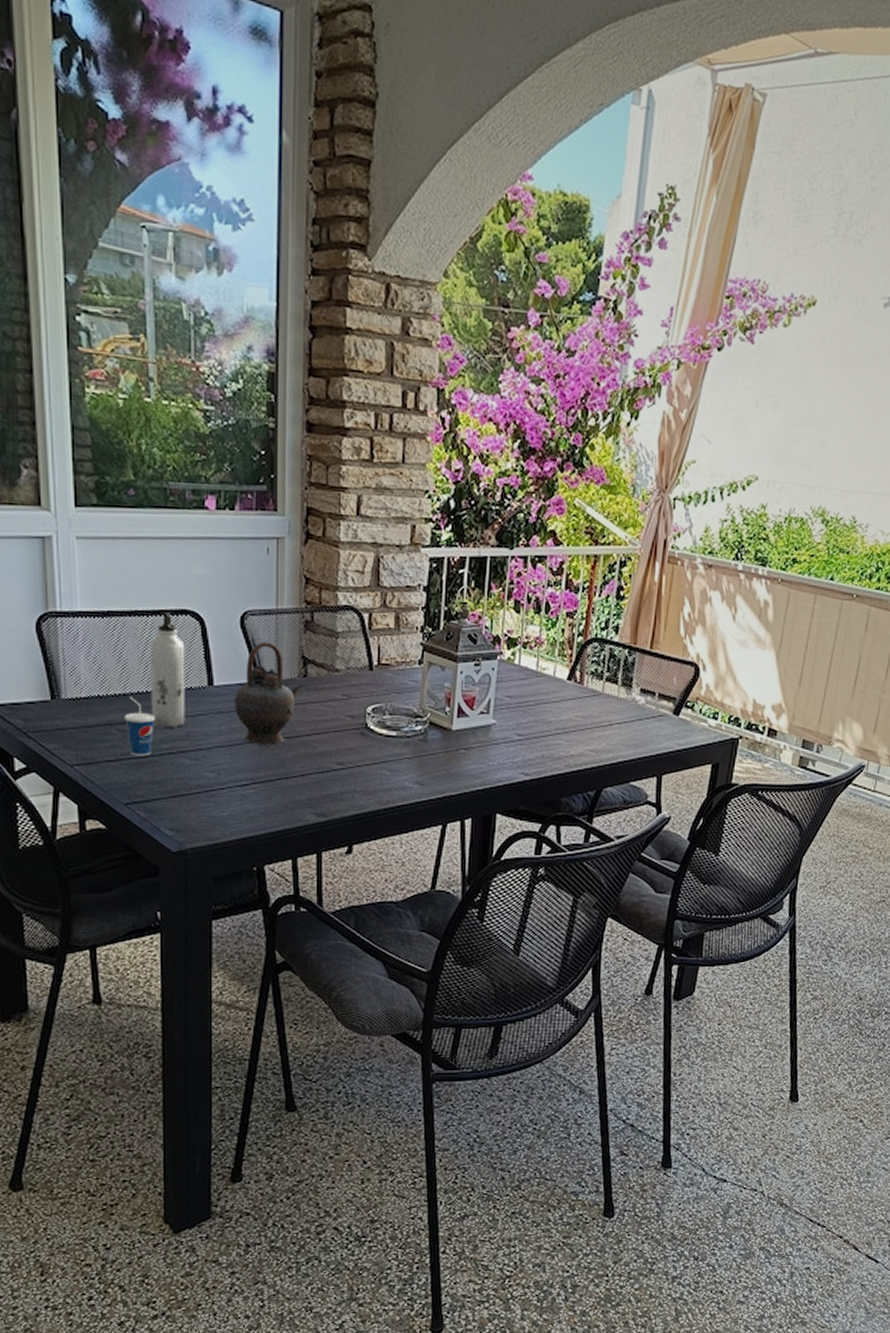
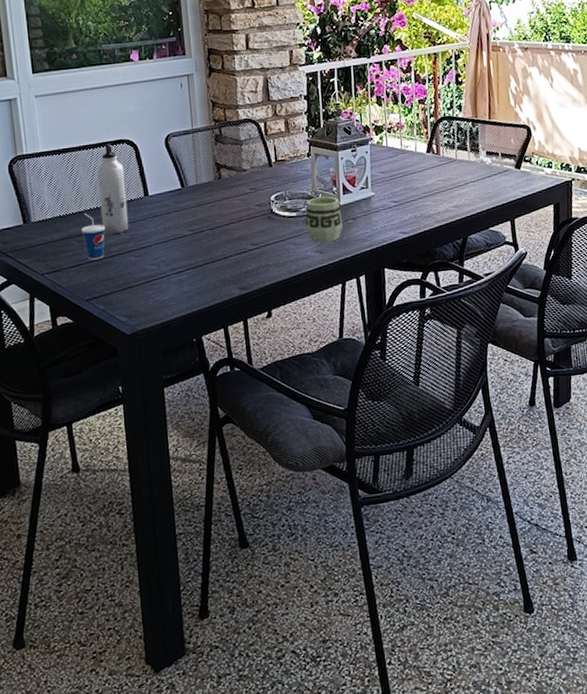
teapot: present [234,641,303,746] -> none [165,155,219,239]
cup: none [406,716,452,773] -> present [305,196,343,243]

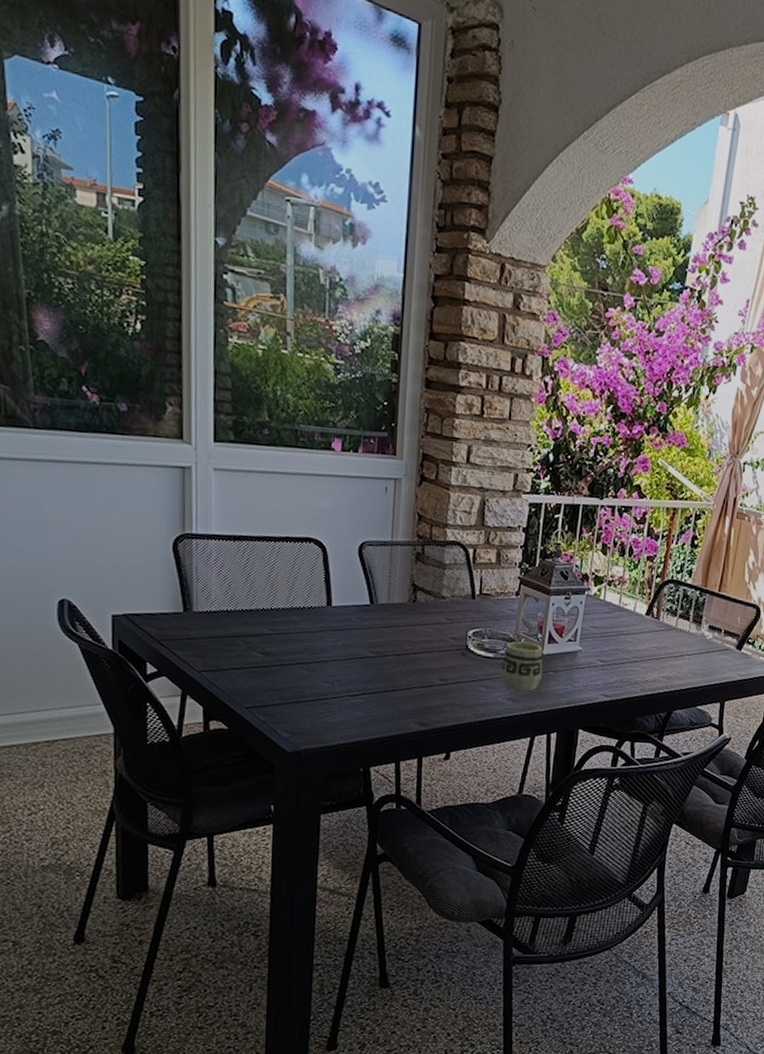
cup: present [81,212,106,260] -> none [250,611,278,666]
water bottle: present [97,143,129,234] -> none [274,539,308,642]

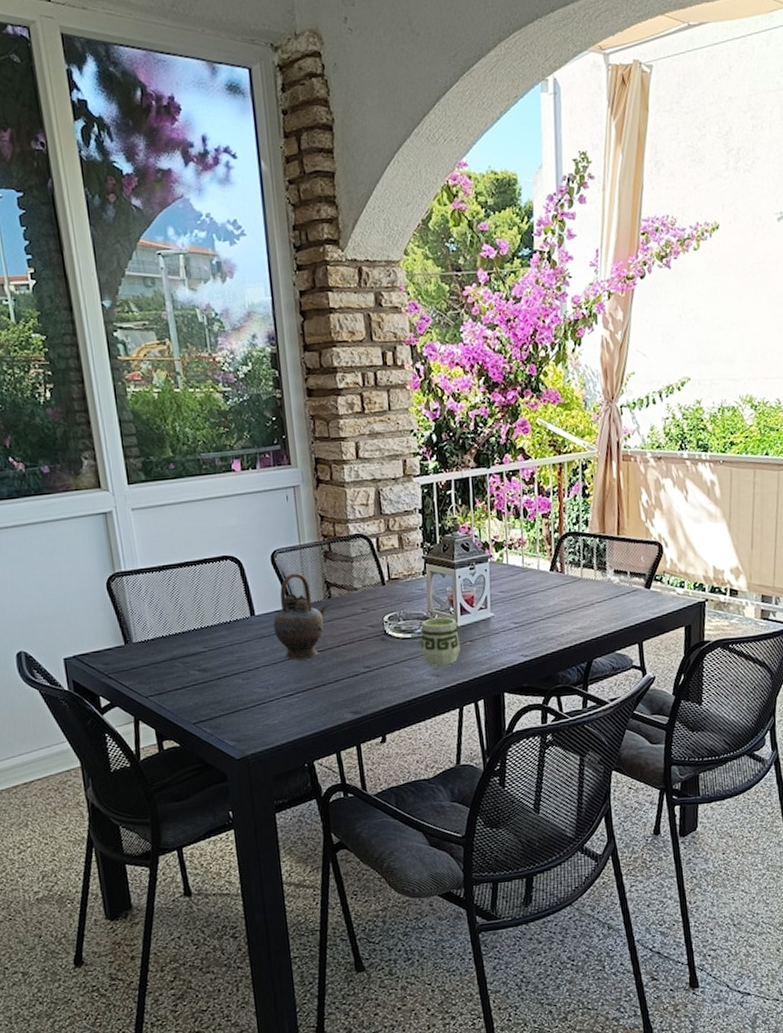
teapot: none [349,569,412,662] -> present [273,573,329,661]

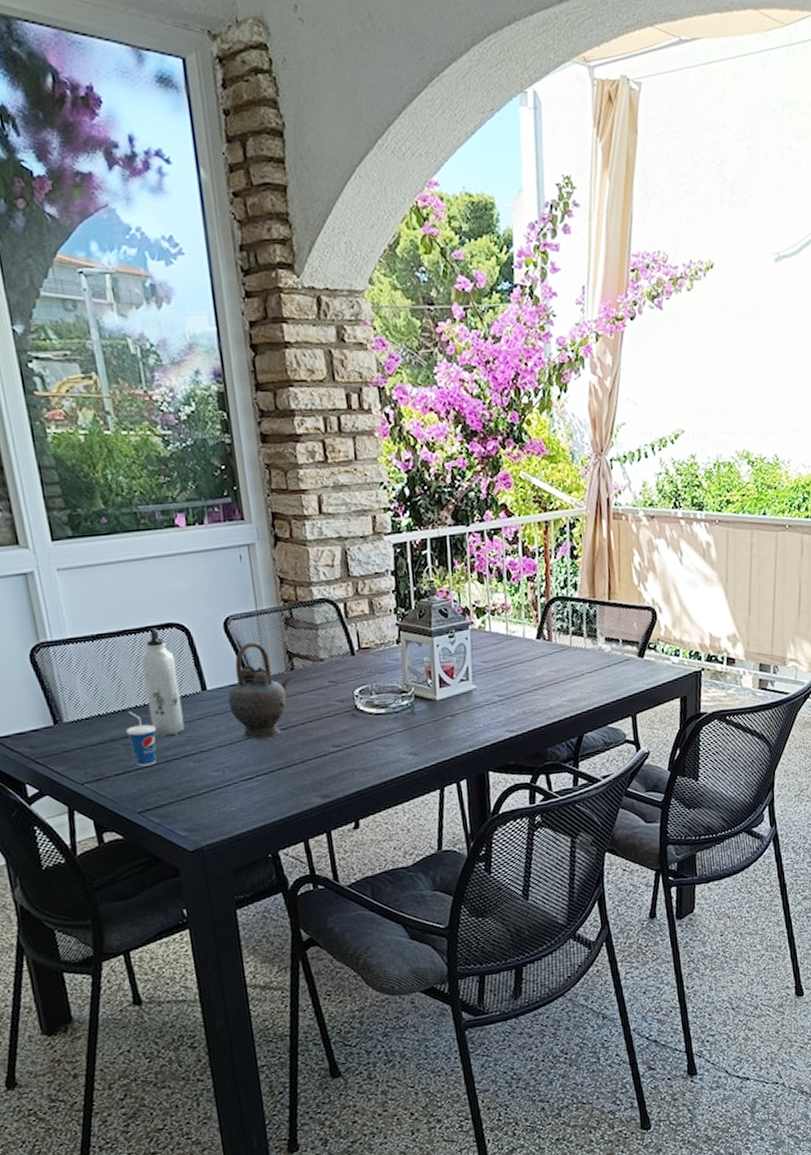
cup: none [185,633,211,683] -> present [126,711,157,767]
water bottle: none [200,559,235,656] -> present [141,627,185,736]
cup: present [420,617,461,666] -> none [395,690,440,744]

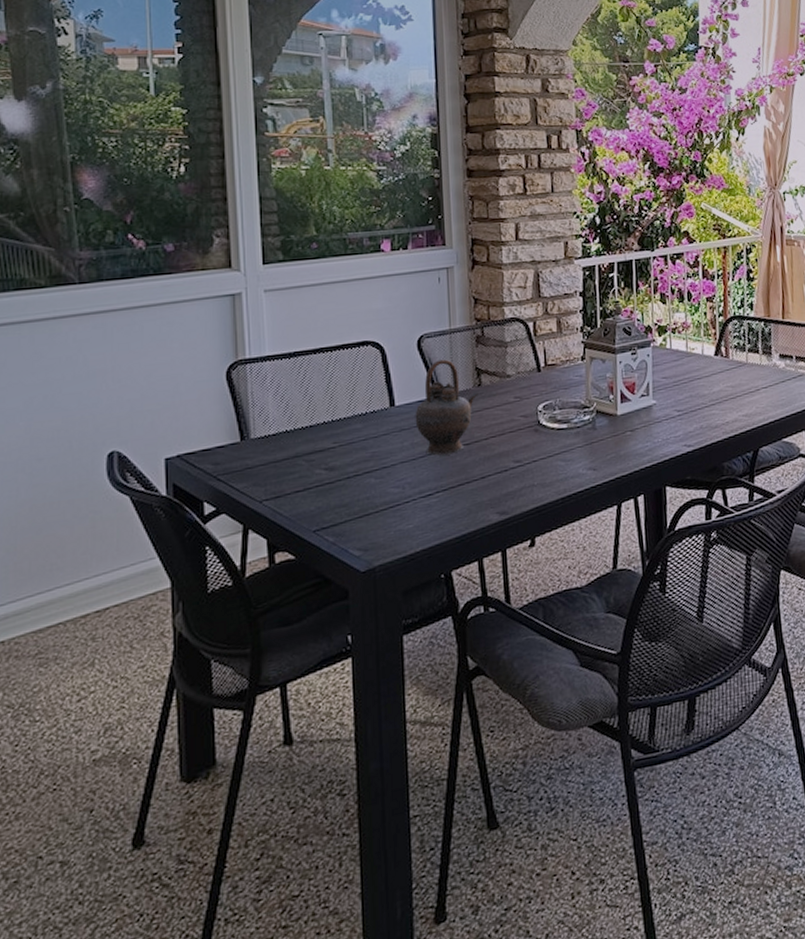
cup: present [126,711,157,767] -> none [312,426,342,483]
water bottle: present [141,627,185,736] -> none [335,345,370,452]

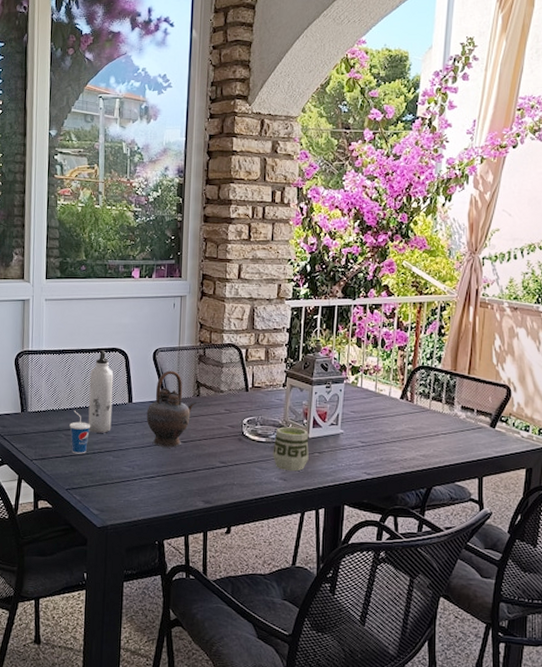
cup: none [312,426,342,483] -> present [69,410,91,454]
water bottle: none [335,345,370,452] -> present [88,350,114,433]
cup: none [577,405,620,459] -> present [273,427,309,472]

